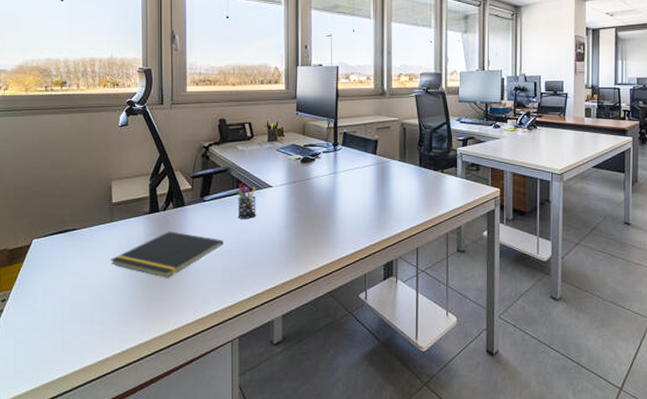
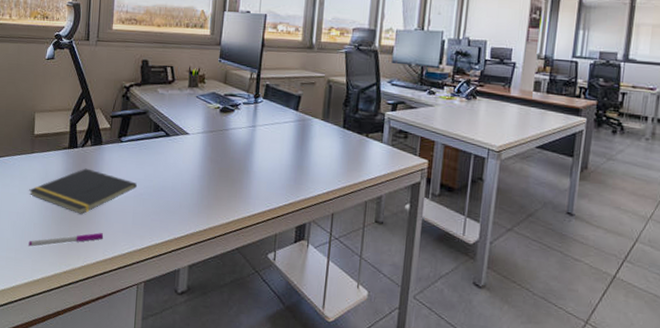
pen: none [113,294,192,317] -> present [28,232,103,247]
pen holder: present [236,182,256,219] -> none [152,126,173,164]

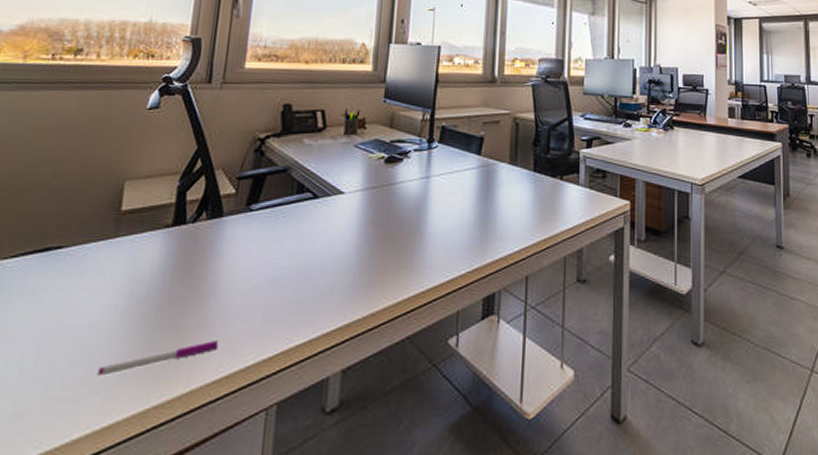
notepad: present [29,168,137,215] -> none [105,251,271,317]

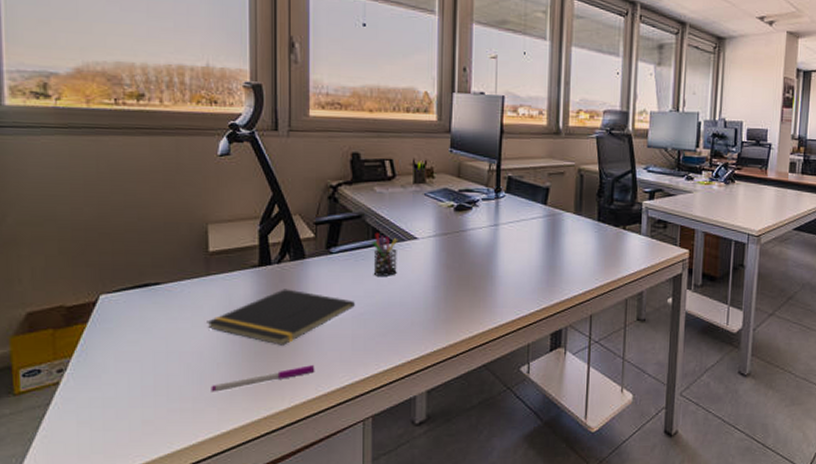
notepad: none [105,251,271,317] -> present [207,289,355,346]
pen holder: none [293,187,323,235] -> present [372,232,397,276]

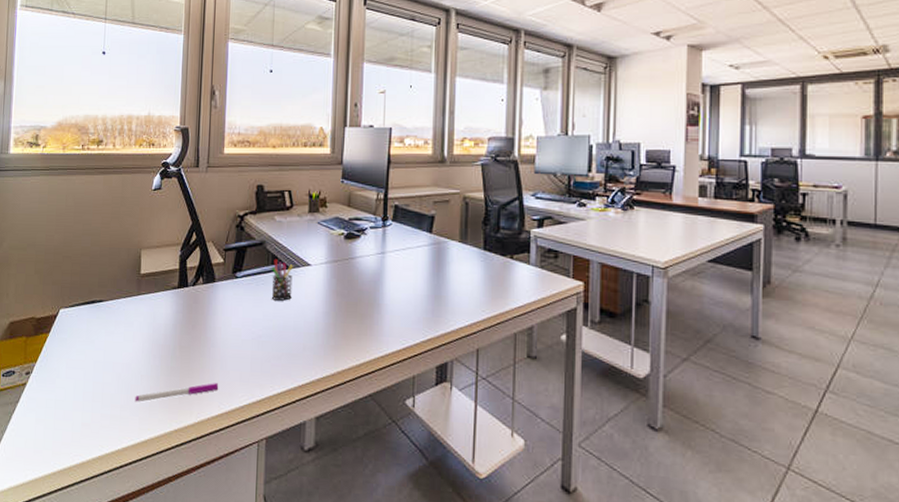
notepad: present [207,289,355,346] -> none [135,309,255,363]

